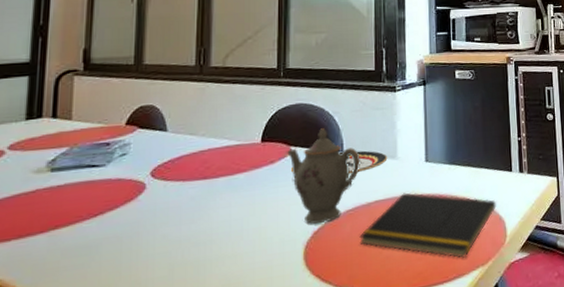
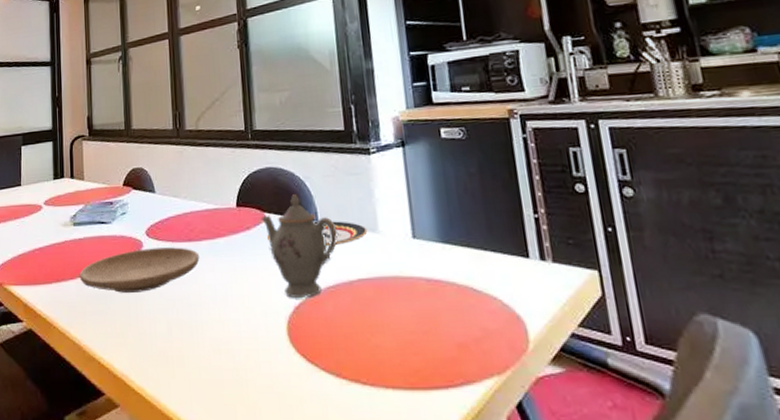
plate: none [53,185,215,241] -> present [79,247,200,293]
notepad: present [359,193,496,258] -> none [343,273,511,361]

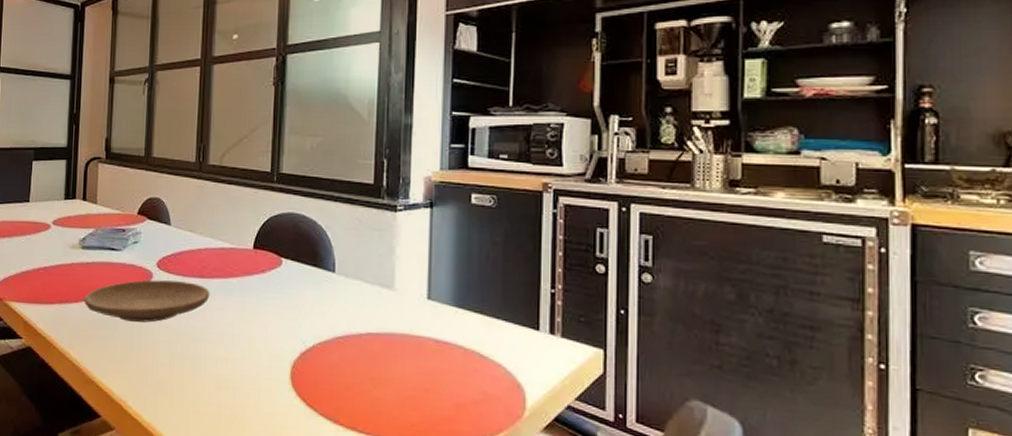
teapot: present [260,194,338,298] -> none [276,243,353,345]
plate: present [266,221,368,247] -> none [280,273,383,298]

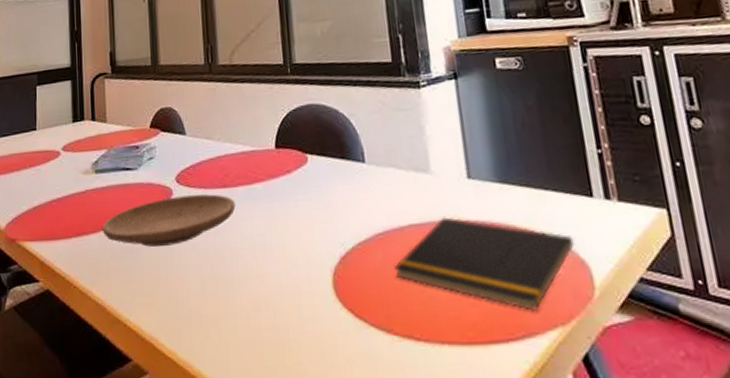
notepad: none [348,330,515,421] -> present [394,217,575,311]

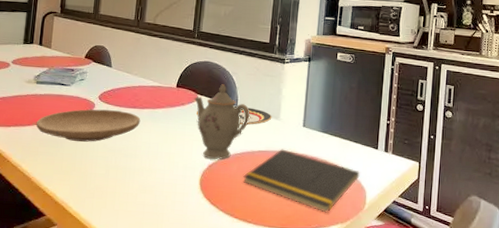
teapot: none [302,133,387,247] -> present [194,84,250,160]
plate: none [308,161,419,190] -> present [196,106,272,125]

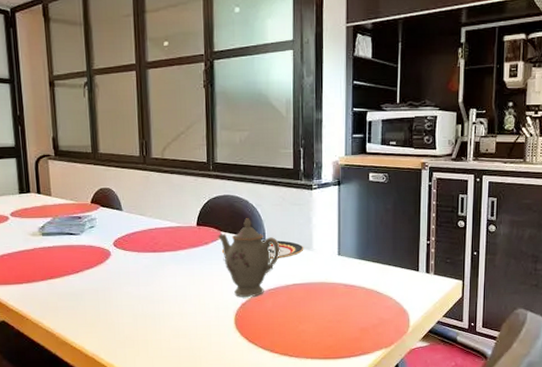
plate: present [36,109,141,142] -> none [49,256,163,292]
notepad: present [243,149,360,213] -> none [279,280,402,339]

